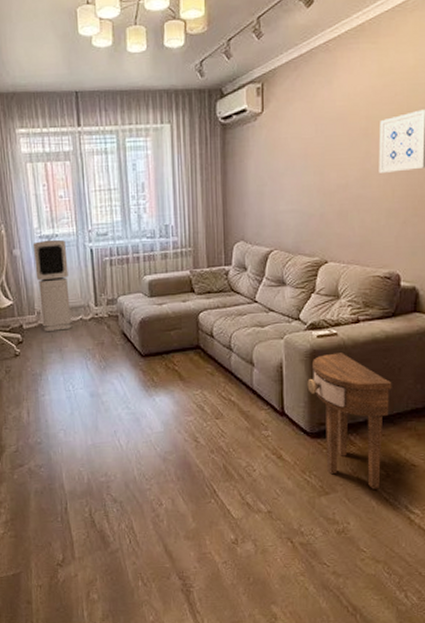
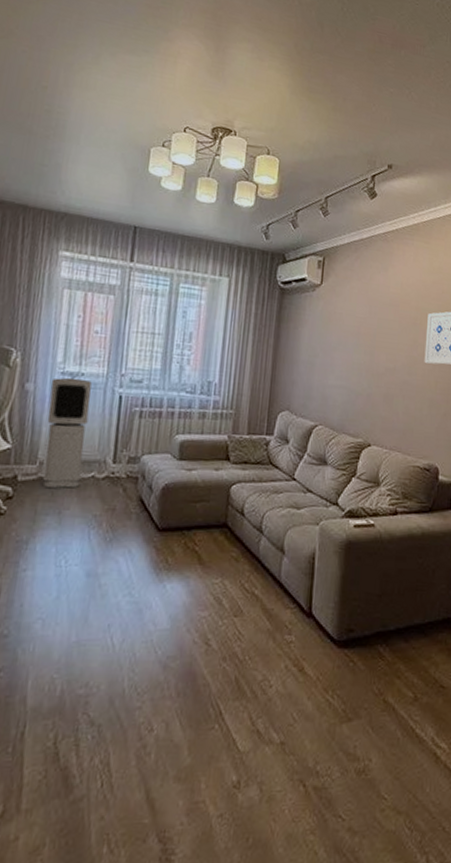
side table: present [307,353,392,489] -> none [339,546,426,716]

